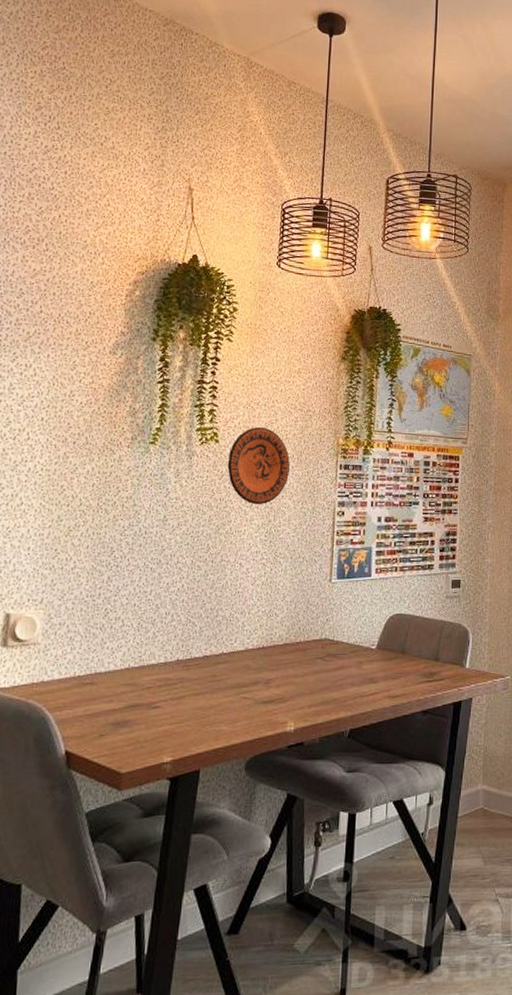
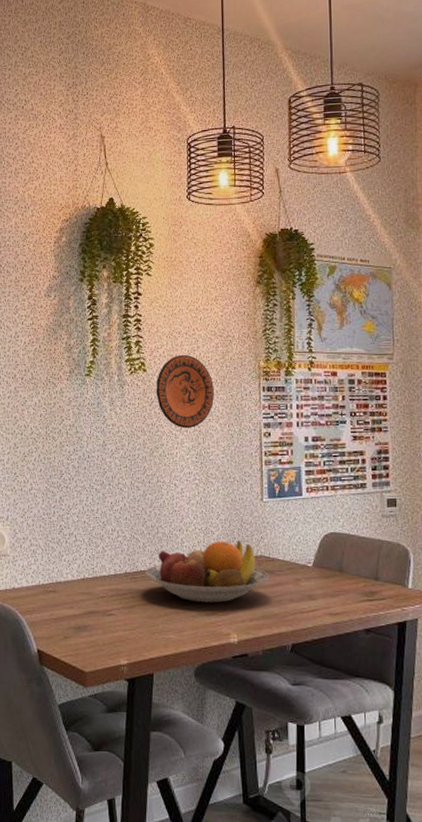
fruit bowl: none [200,622,332,690] -> present [146,540,270,603]

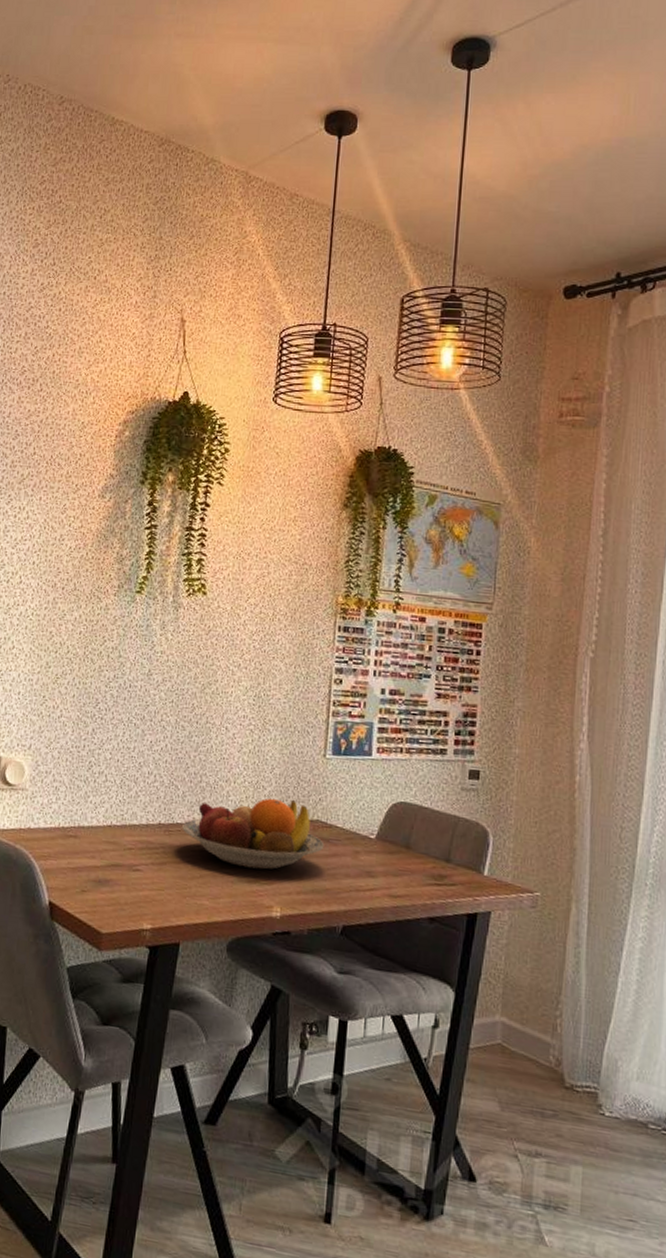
decorative plate: present [156,354,214,429] -> none [215,579,283,666]

